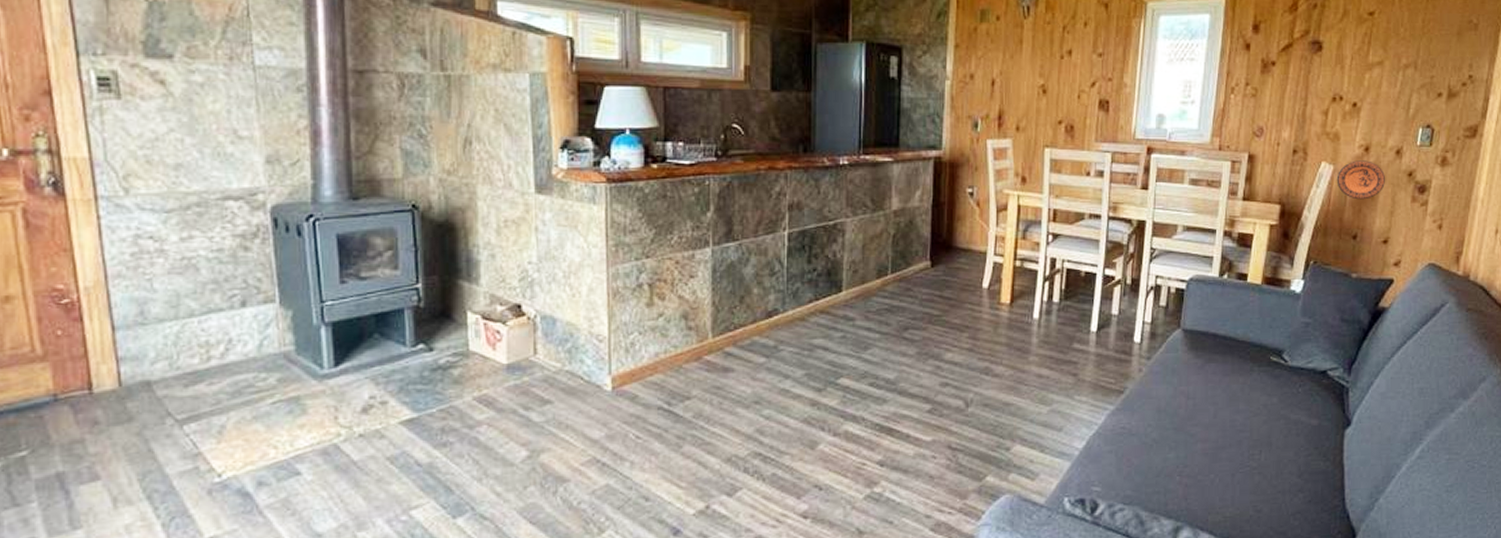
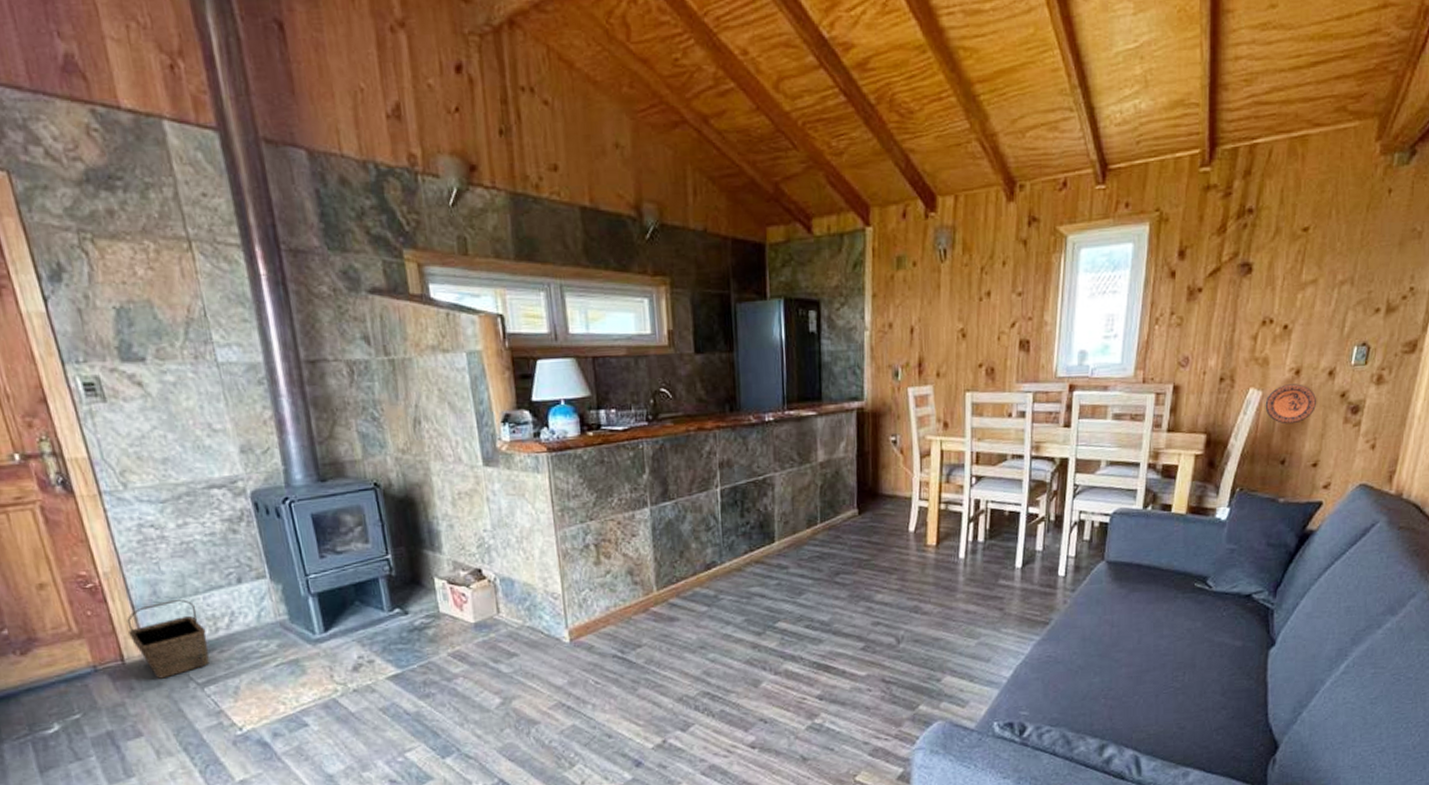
basket: none [103,322,196,413] -> present [127,599,209,679]

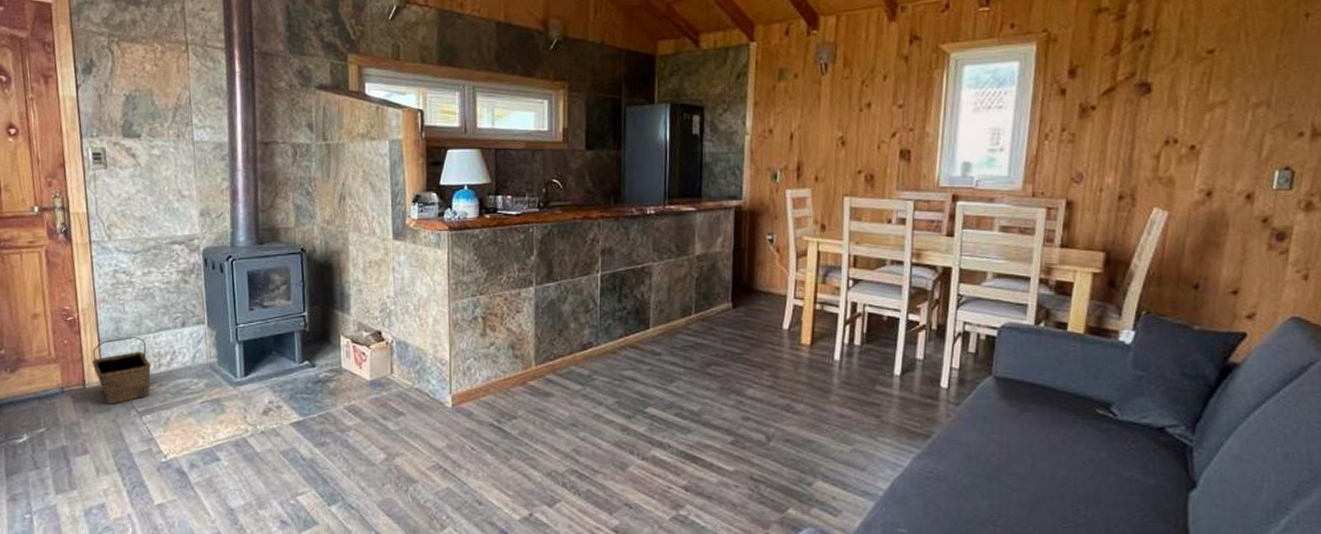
decorative plate: present [1265,384,1317,424] -> none [1172,206,1234,247]

